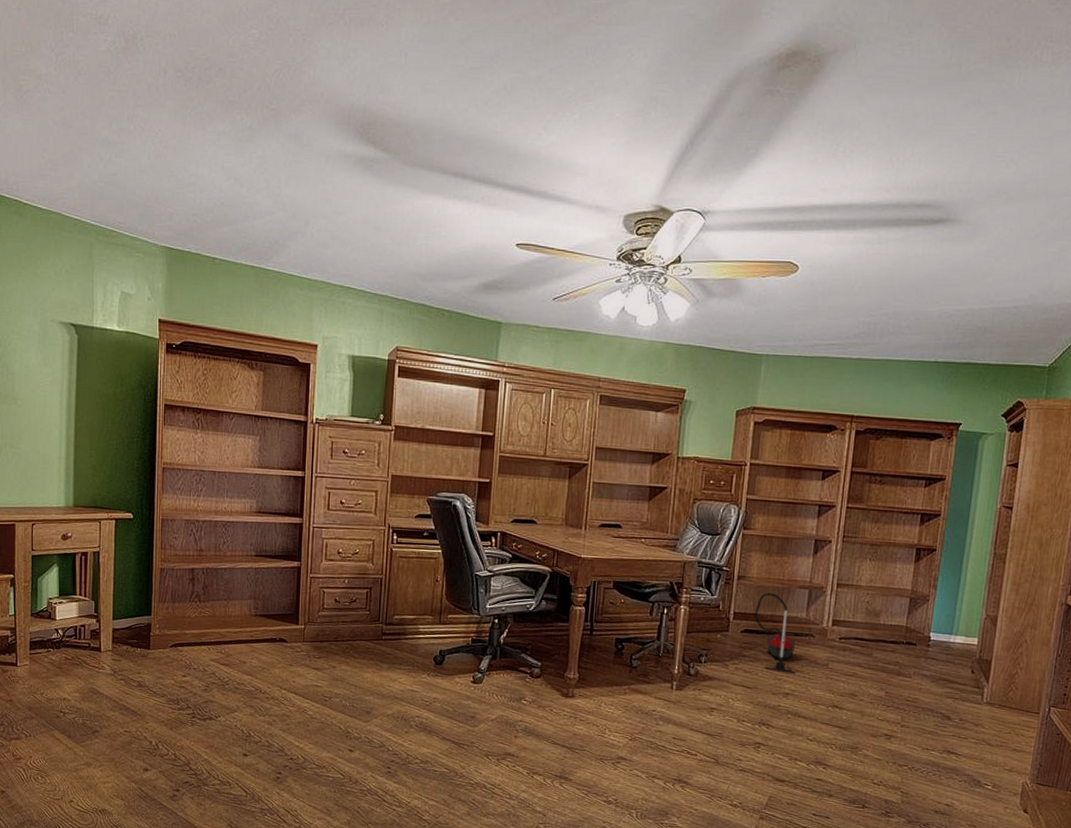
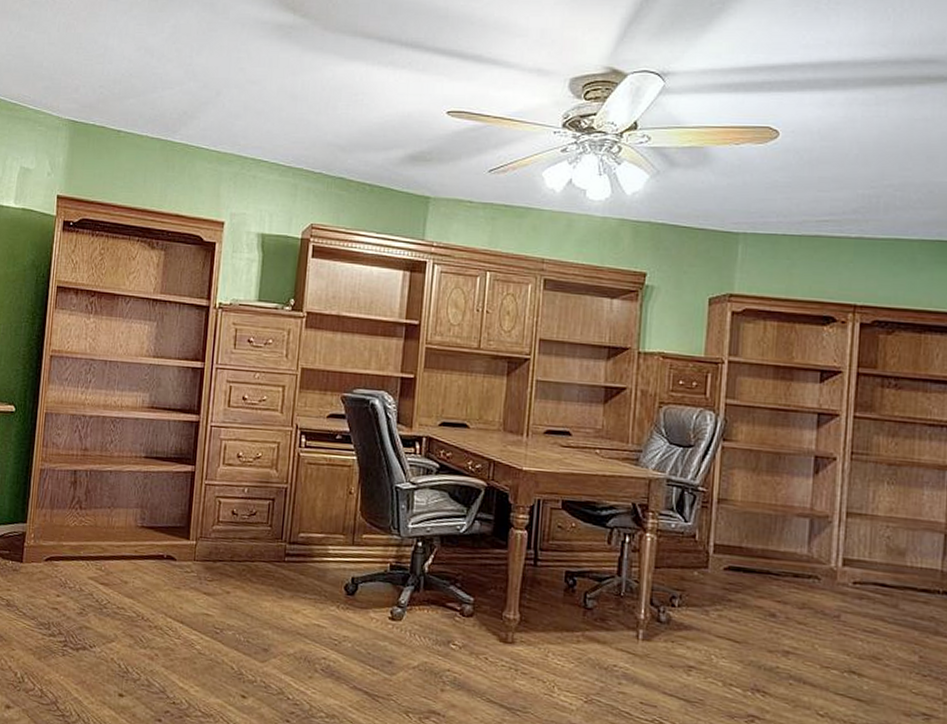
vacuum cleaner: present [754,592,796,674] -> none [741,520,798,627]

